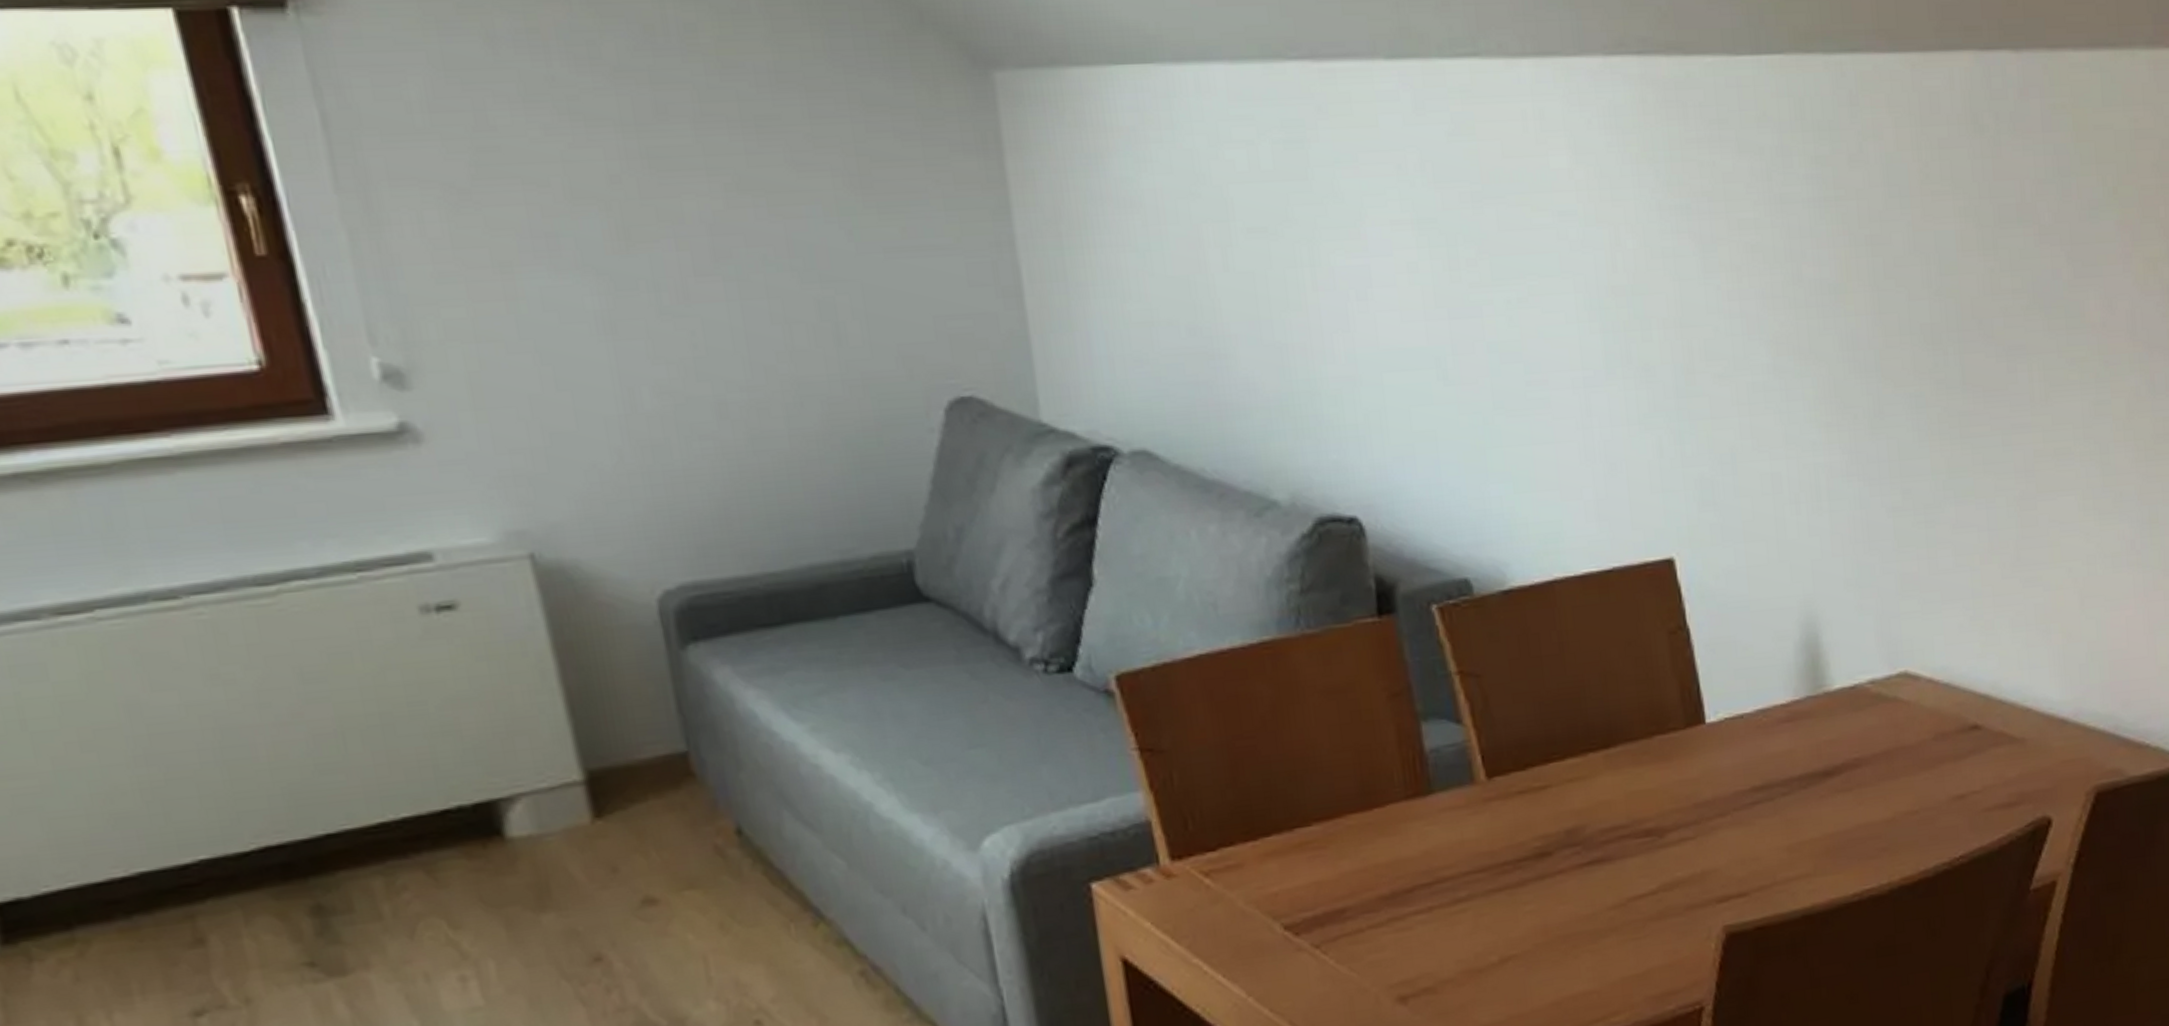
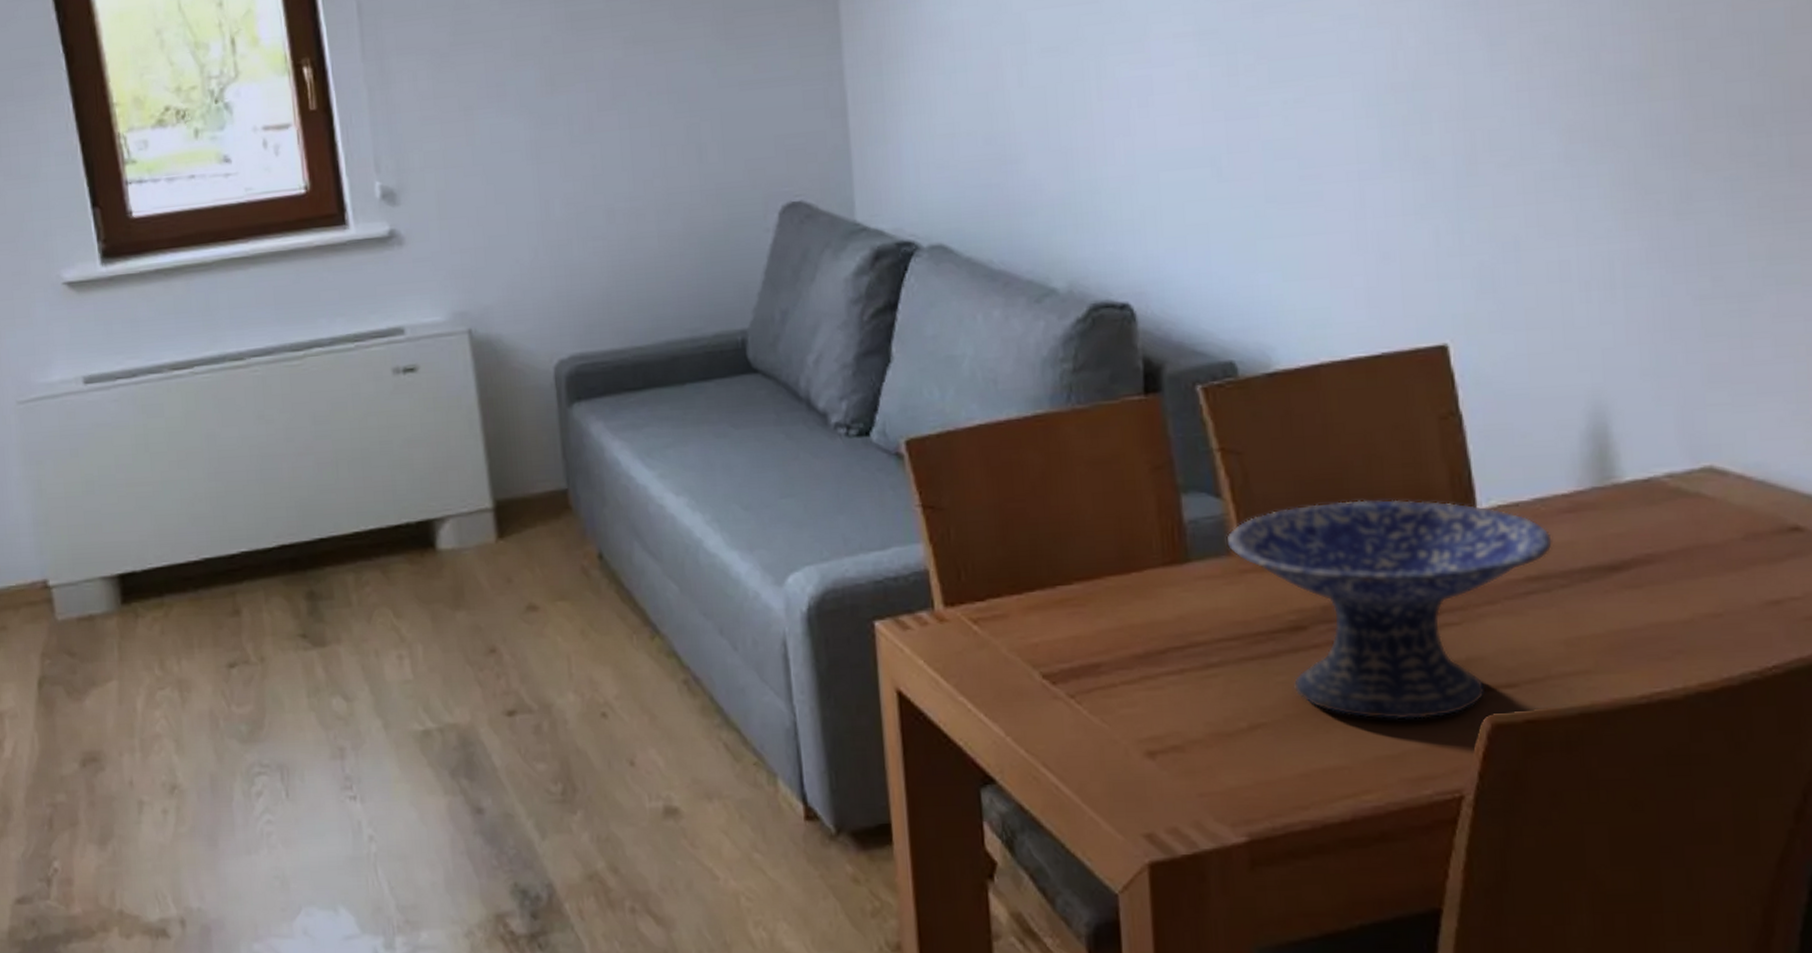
decorative bowl: none [1469,716,1774,940] -> present [1226,499,1552,720]

